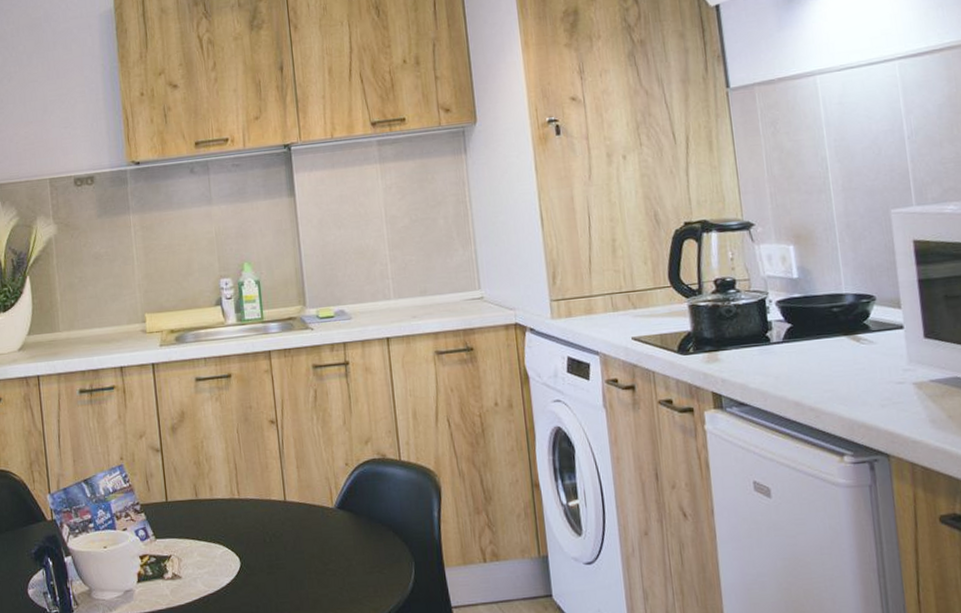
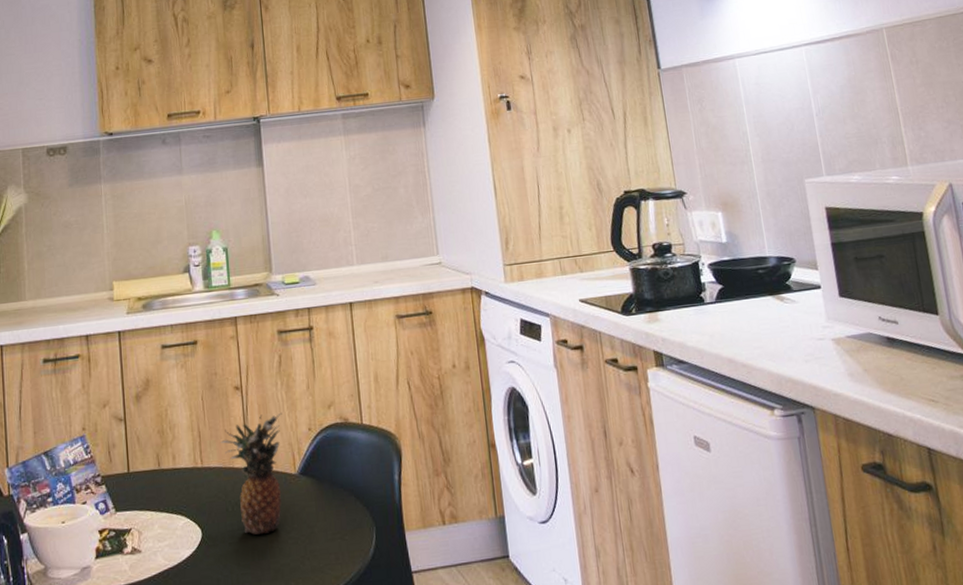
fruit: none [257,447,319,565] -> present [221,412,282,535]

